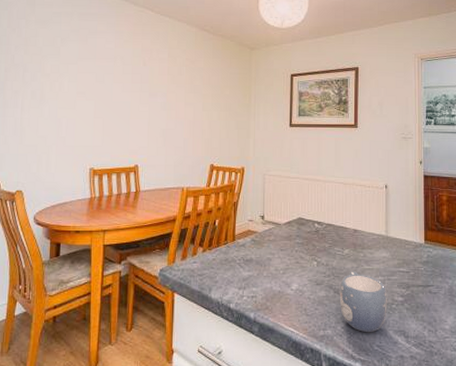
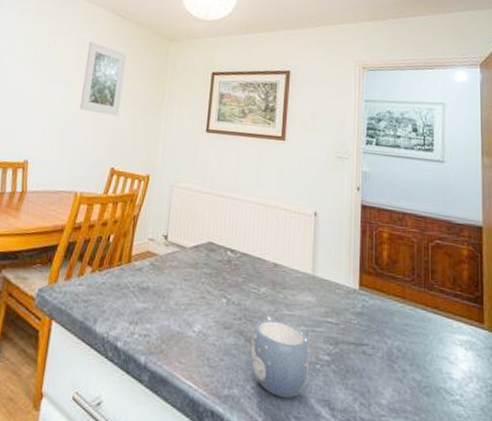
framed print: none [177,56,214,119] -> present [79,41,127,116]

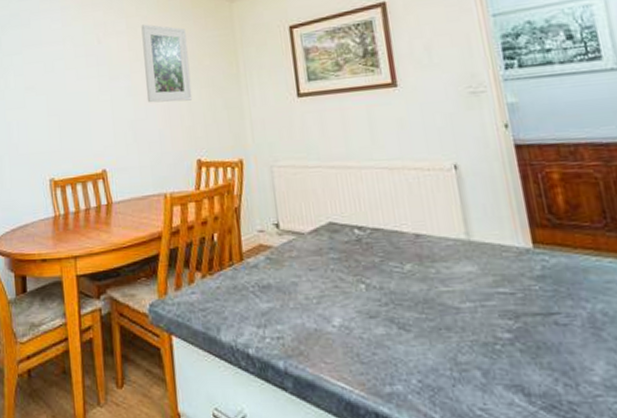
mug: present [251,315,310,399] -> none [404,296,488,389]

